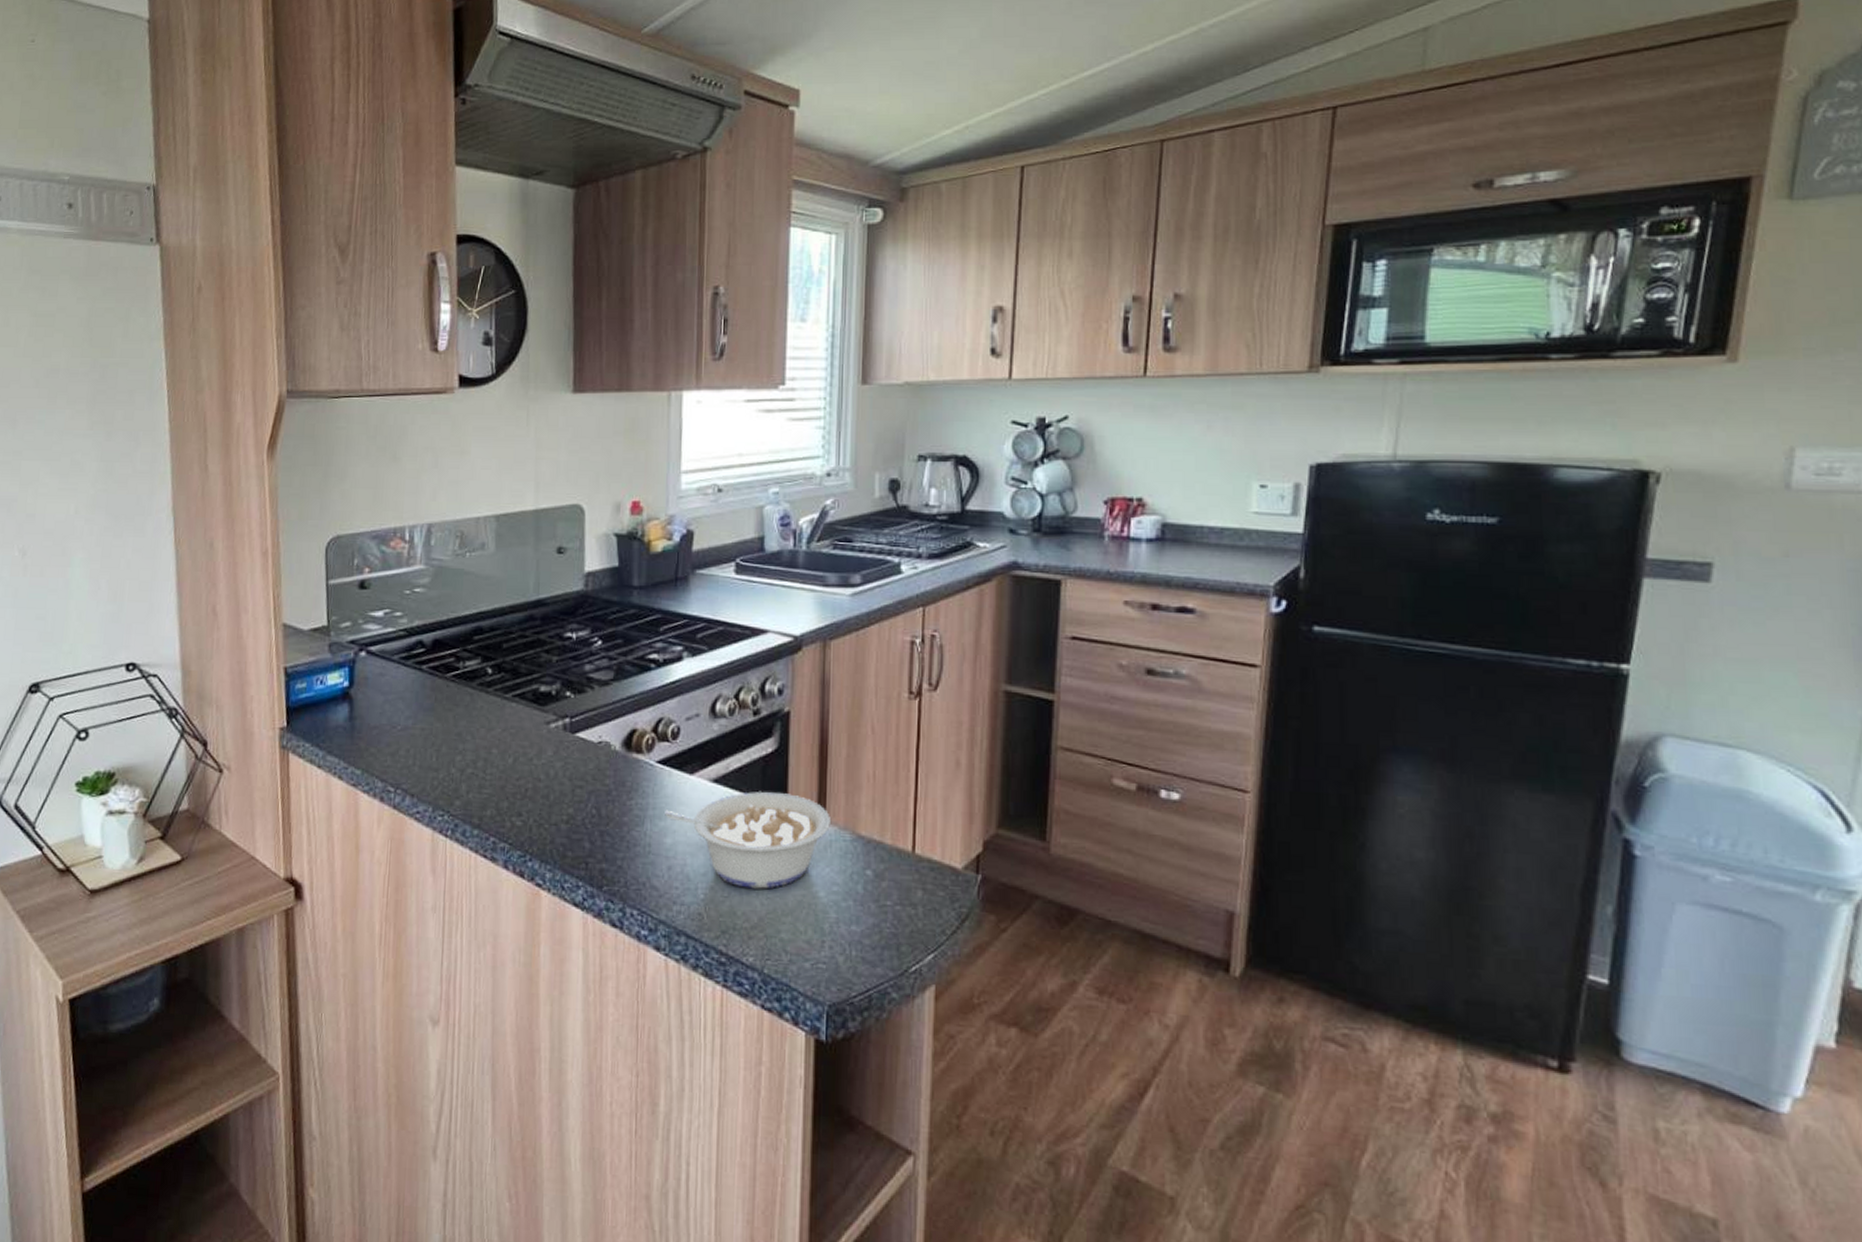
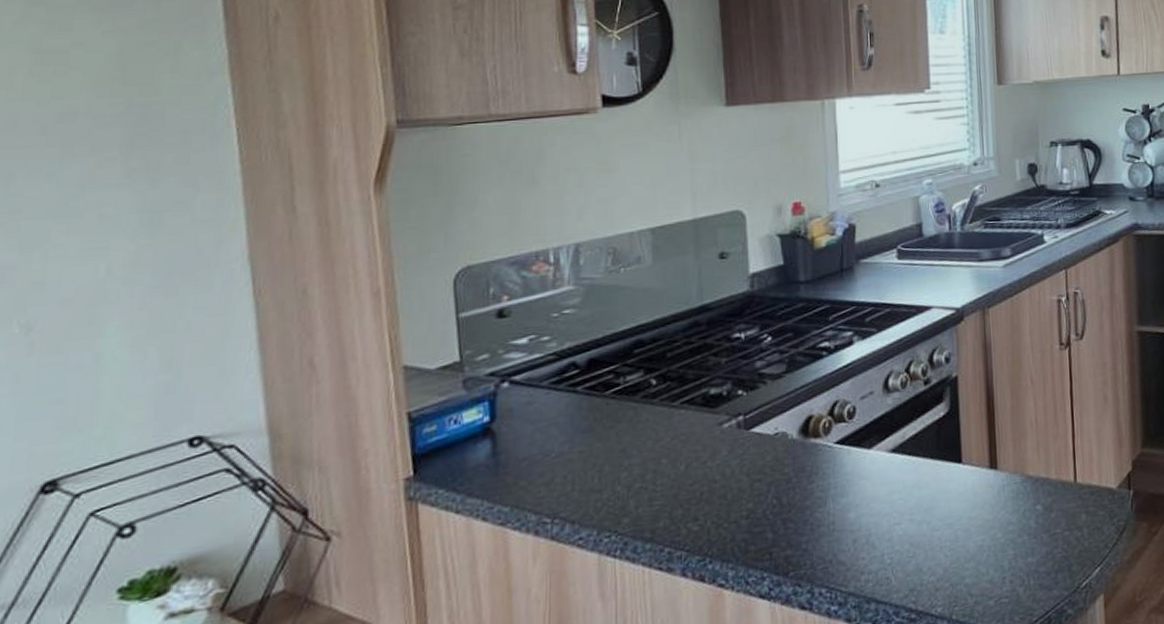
legume: present [665,791,830,889] -> none [846,450,1002,545]

